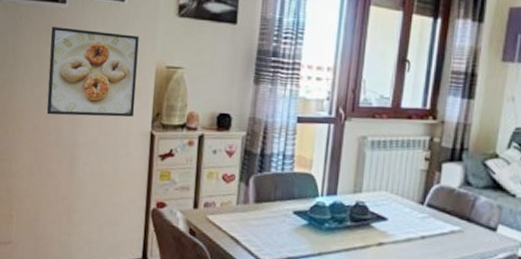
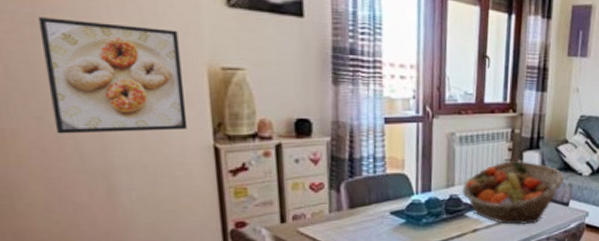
fruit basket: none [369,172,493,247] -> present [462,161,565,225]

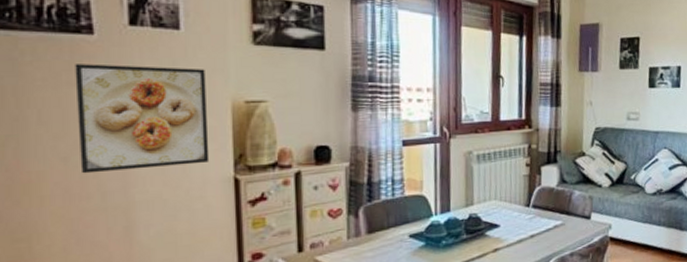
fruit basket: present [462,161,565,225] -> none [481,176,585,242]

